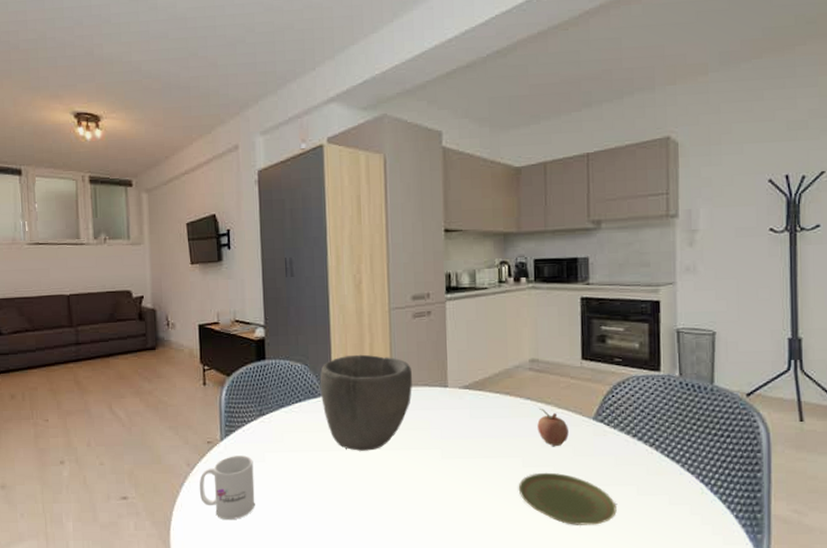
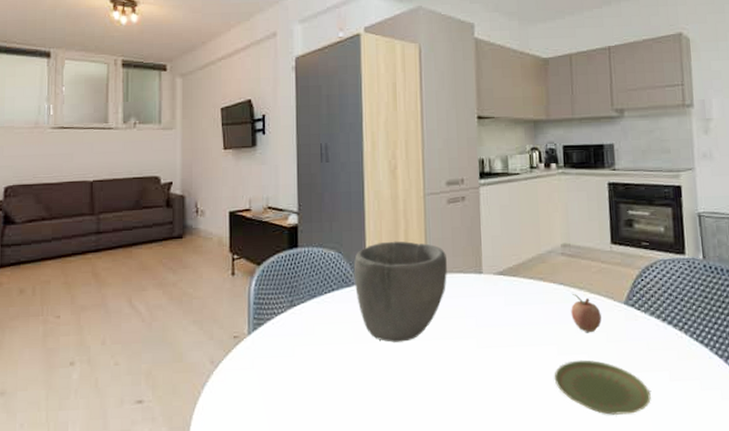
mug: present [199,456,255,520] -> none [223,350,283,423]

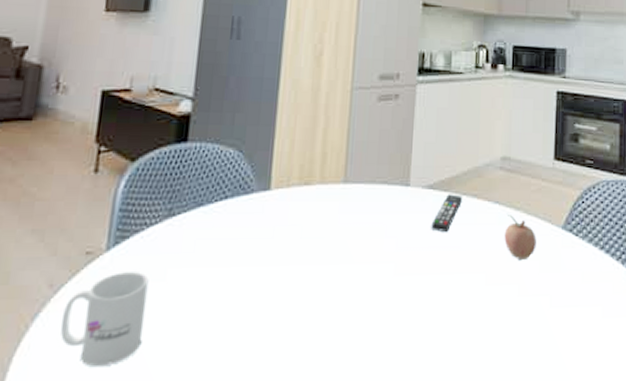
mug: none [223,350,283,423] -> present [60,272,149,368]
bowl: present [353,241,447,342] -> none [254,141,370,265]
remote control: none [505,278,531,311] -> present [431,194,463,232]
plate: present [554,359,651,415] -> none [478,291,581,357]

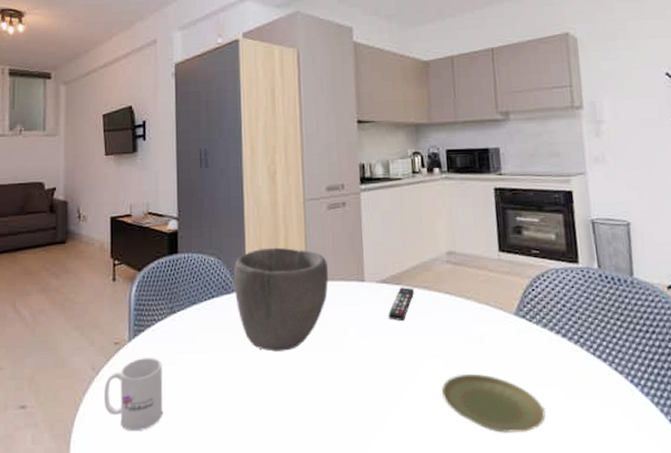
bowl: none [254,141,370,265] -> present [233,247,328,352]
plate: none [478,291,581,357] -> present [441,373,546,433]
fruit: present [504,215,537,259] -> none [458,304,491,344]

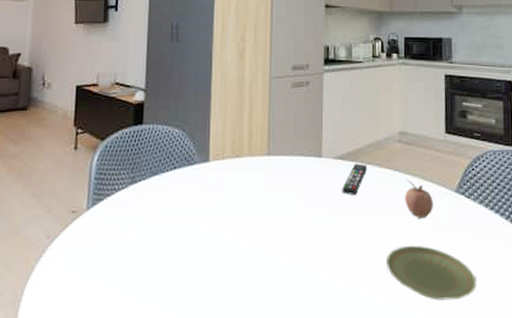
mug: present [103,358,163,432] -> none [57,227,120,300]
bowl: present [233,247,328,352] -> none [196,122,288,222]
fruit: none [458,304,491,344] -> present [405,180,433,218]

